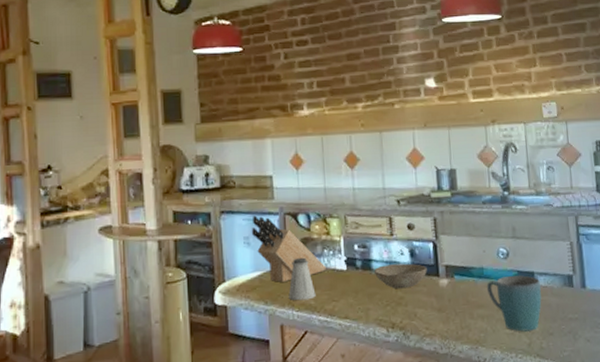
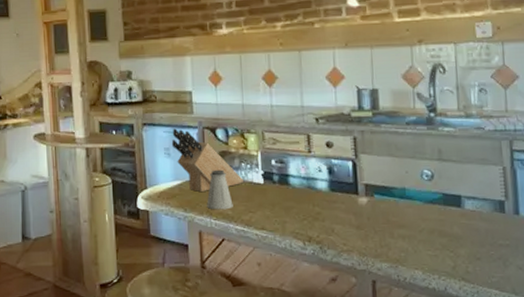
bowl: present [373,263,427,289] -> none [290,180,346,205]
mug: present [486,275,542,332] -> none [408,198,469,254]

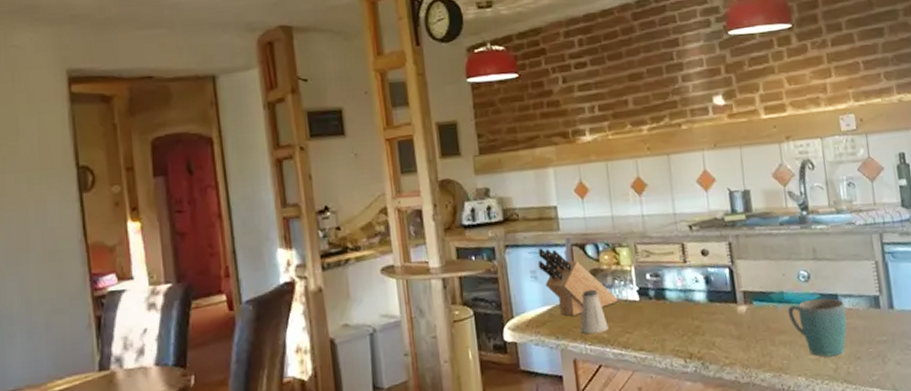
mug: none [408,198,469,254] -> present [787,298,847,357]

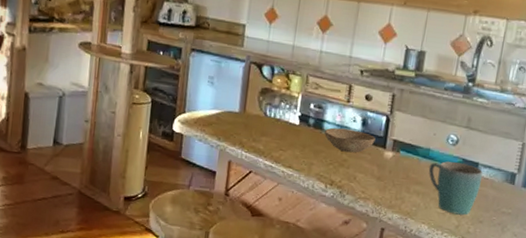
knife block: present [538,248,618,316] -> none [216,58,280,124]
saltshaker: present [580,289,609,335] -> none [240,104,266,144]
bowl: none [667,290,724,318] -> present [324,127,376,153]

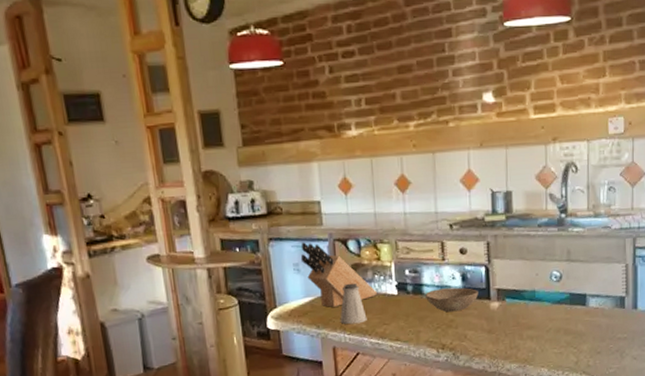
knife block: none [216,58,280,124] -> present [300,242,377,307]
saltshaker: none [240,104,266,144] -> present [340,283,367,325]
mug: present [428,161,483,215] -> none [537,297,592,351]

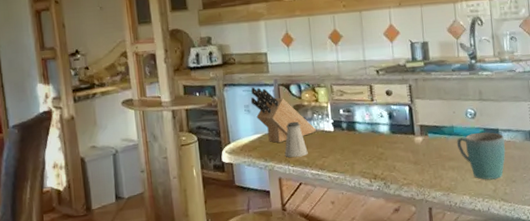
bowl: present [424,287,479,312] -> none [357,124,404,146]
mug: none [537,297,592,351] -> present [456,132,506,180]

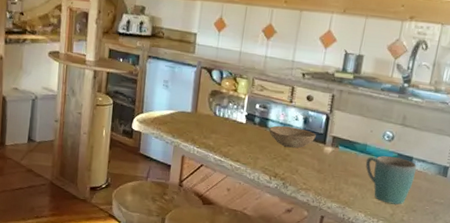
knife block: present [250,87,316,143] -> none [170,64,228,123]
saltshaker: present [284,121,308,158] -> none [192,105,216,141]
bowl: none [357,124,404,146] -> present [268,125,316,148]

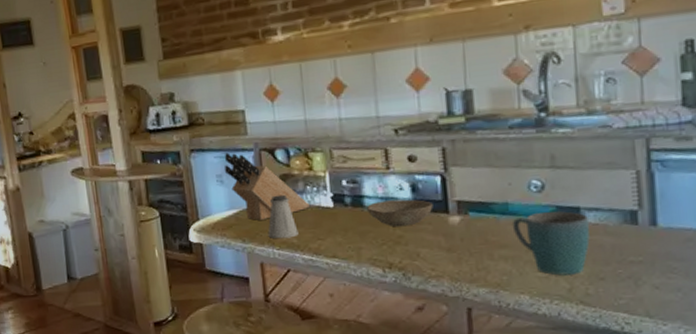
knife block: none [170,64,228,123] -> present [224,152,309,220]
saltshaker: none [192,105,216,141] -> present [267,194,299,239]

